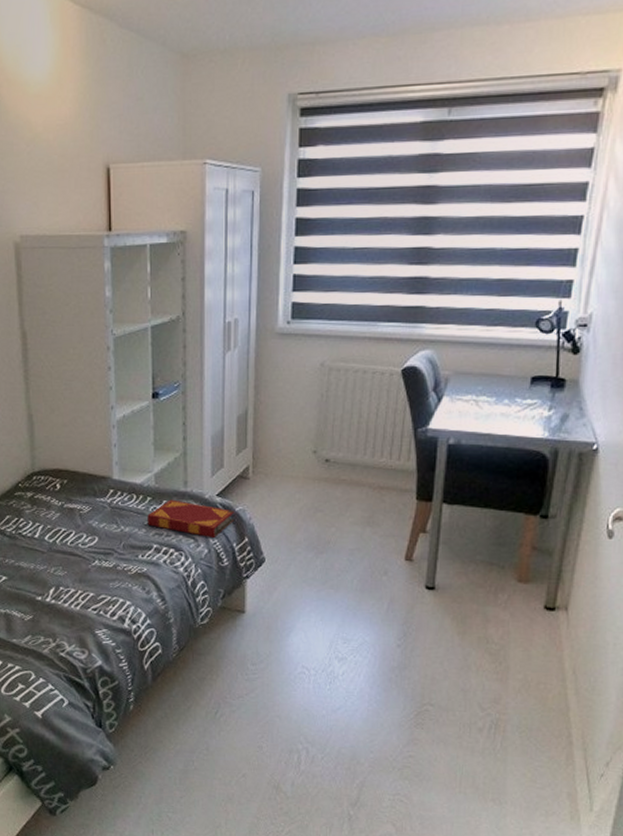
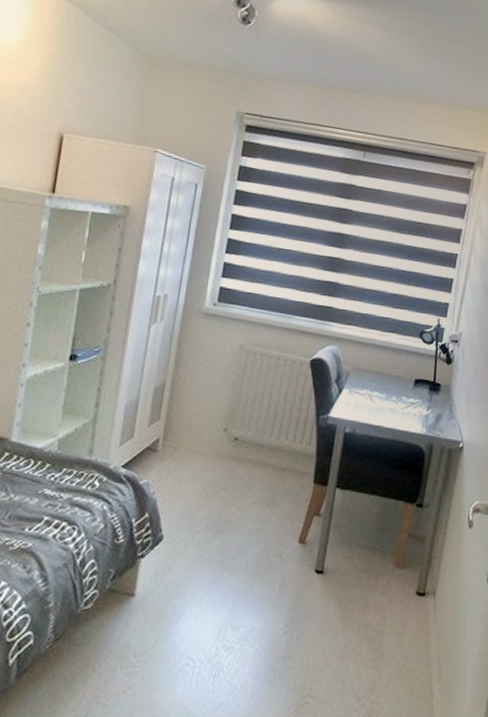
hardback book: present [147,499,234,537] -> none [41,467,138,512]

